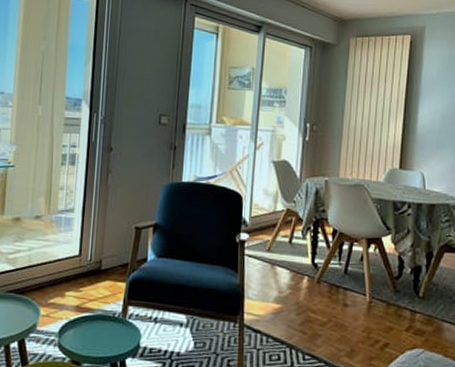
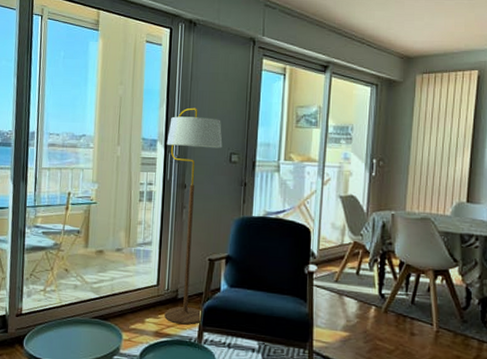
floor lamp: none [86,66,152,298] -> present [164,107,223,325]

